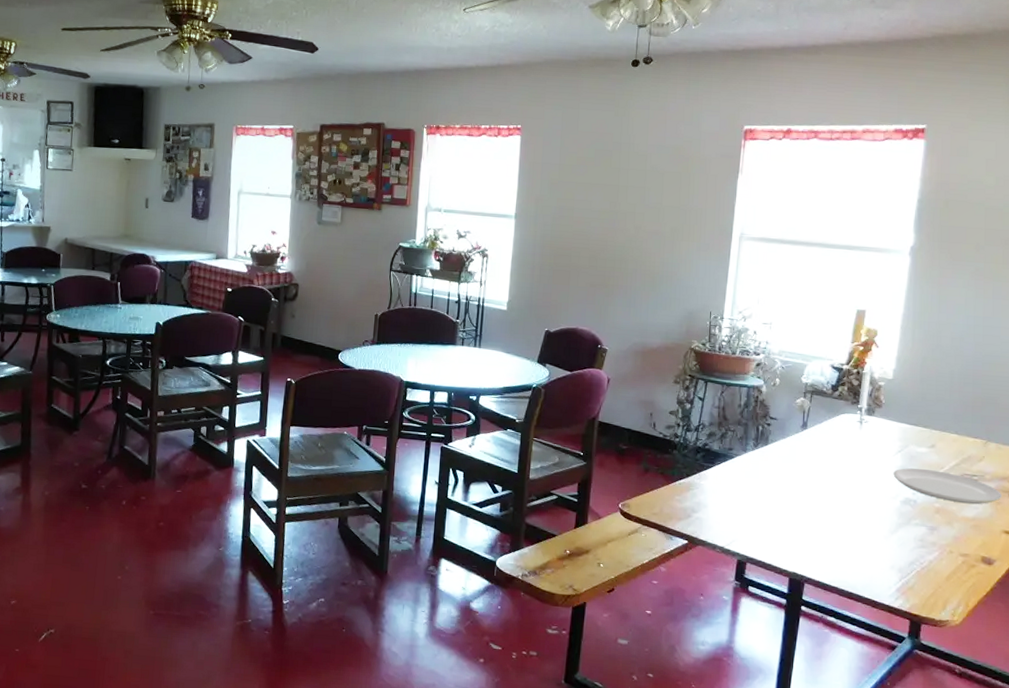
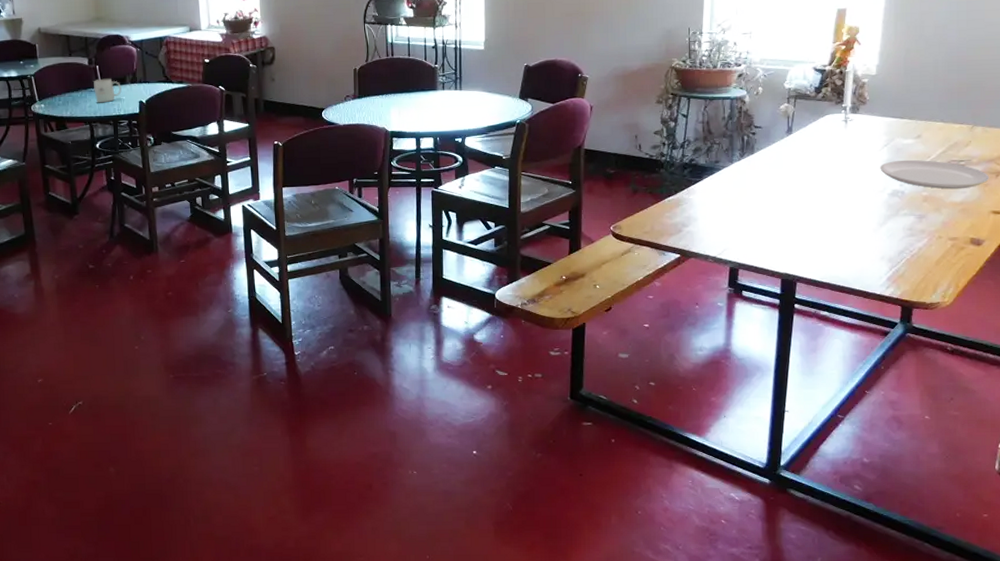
mug: none [112,295,140,320] -> present [94,78,122,103]

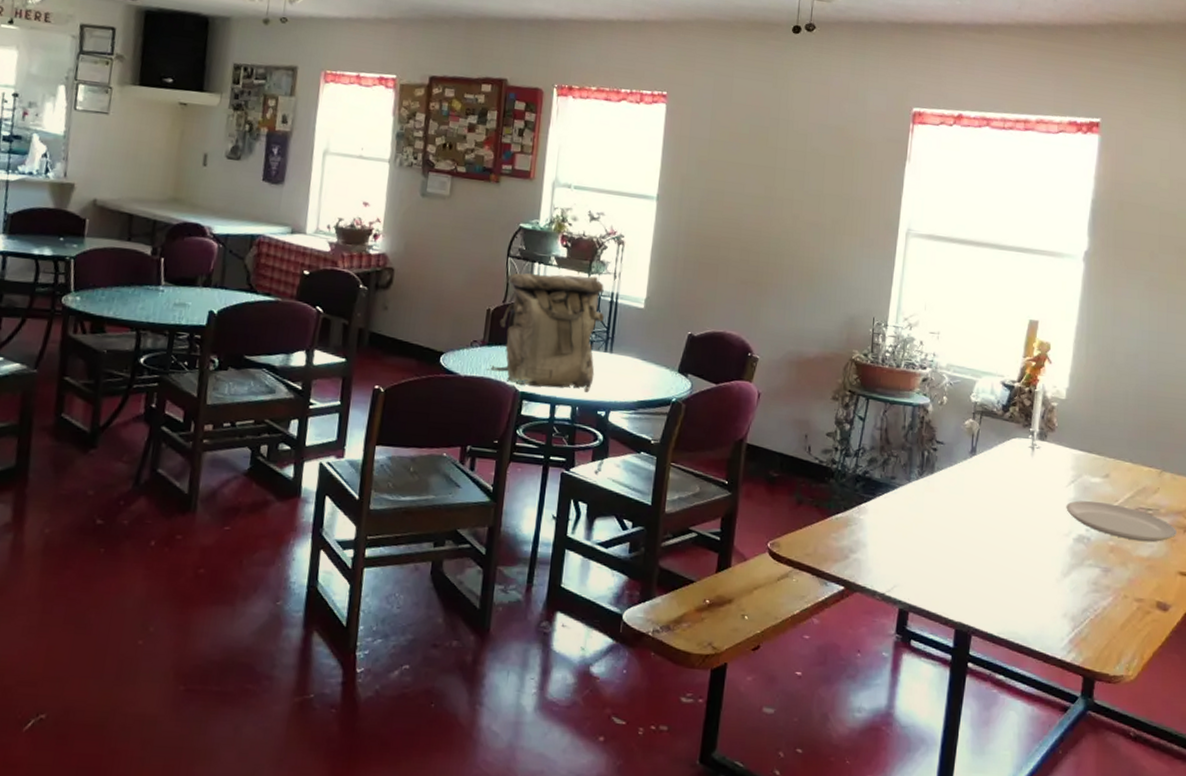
mug: present [94,78,122,103] -> none [151,274,190,307]
backpack: none [360,28,451,126] -> present [487,272,604,392]

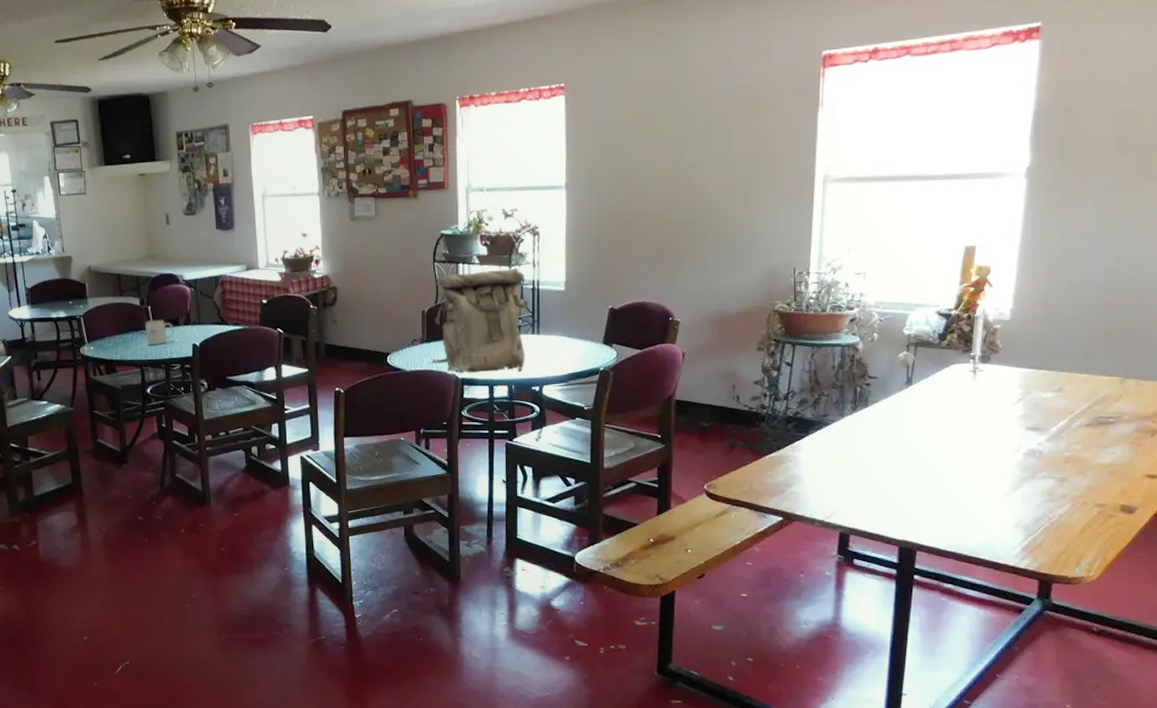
mug: none [151,274,190,307] -> present [145,319,174,346]
plate: present [1066,500,1178,542] -> none [1014,415,1144,450]

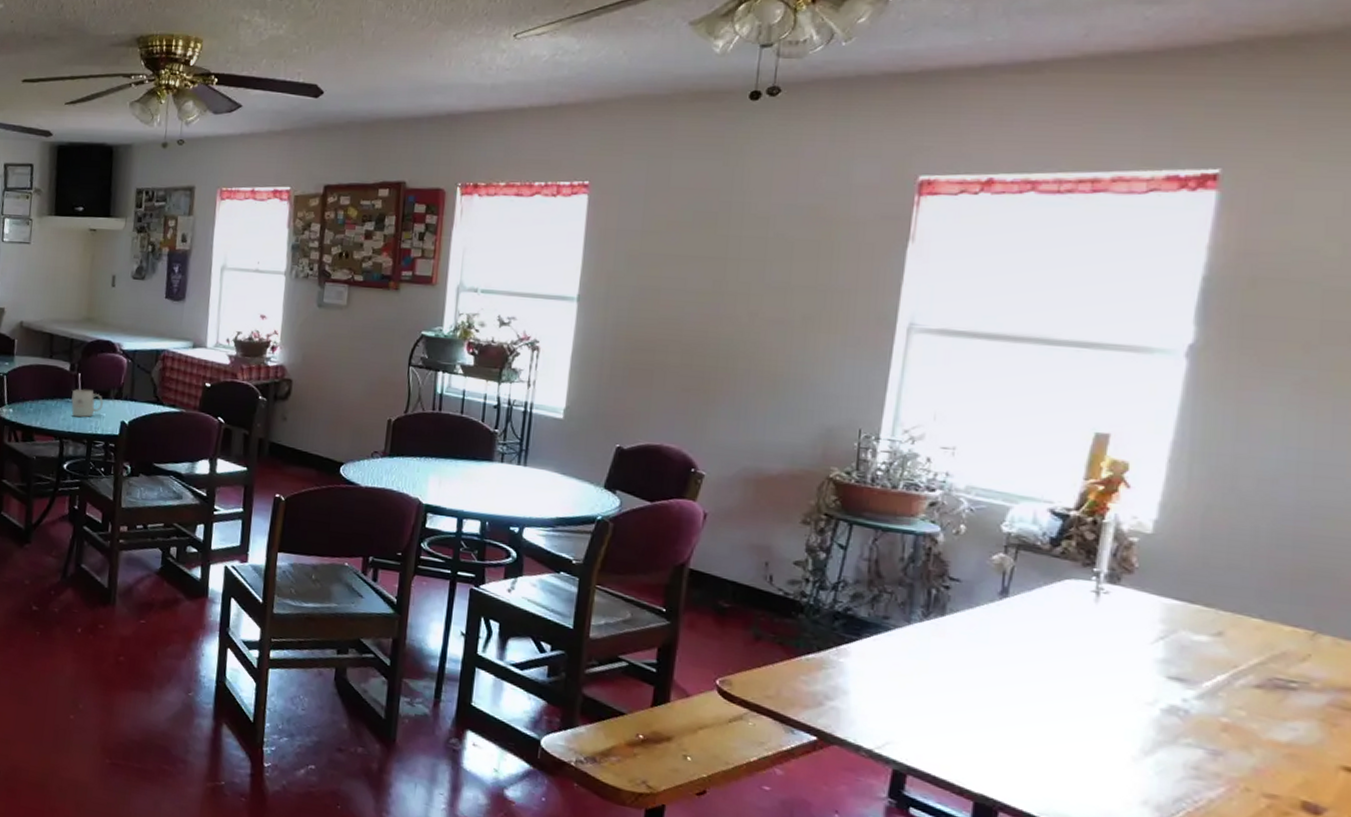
backpack: present [429,267,528,372] -> none [388,382,517,507]

